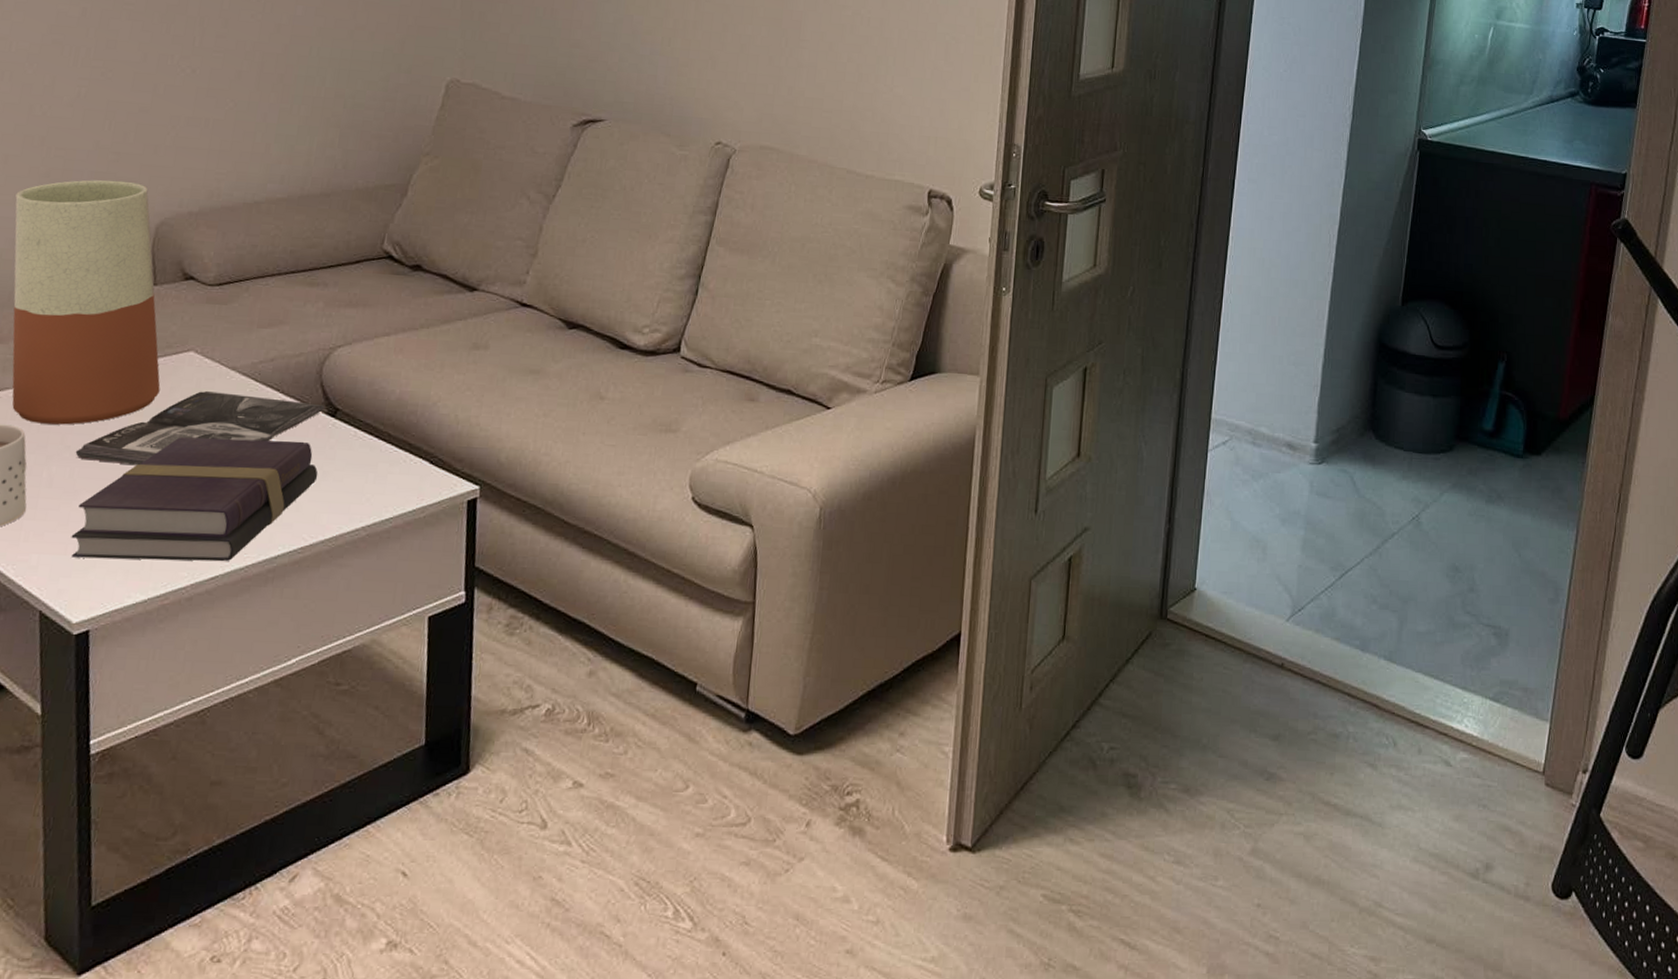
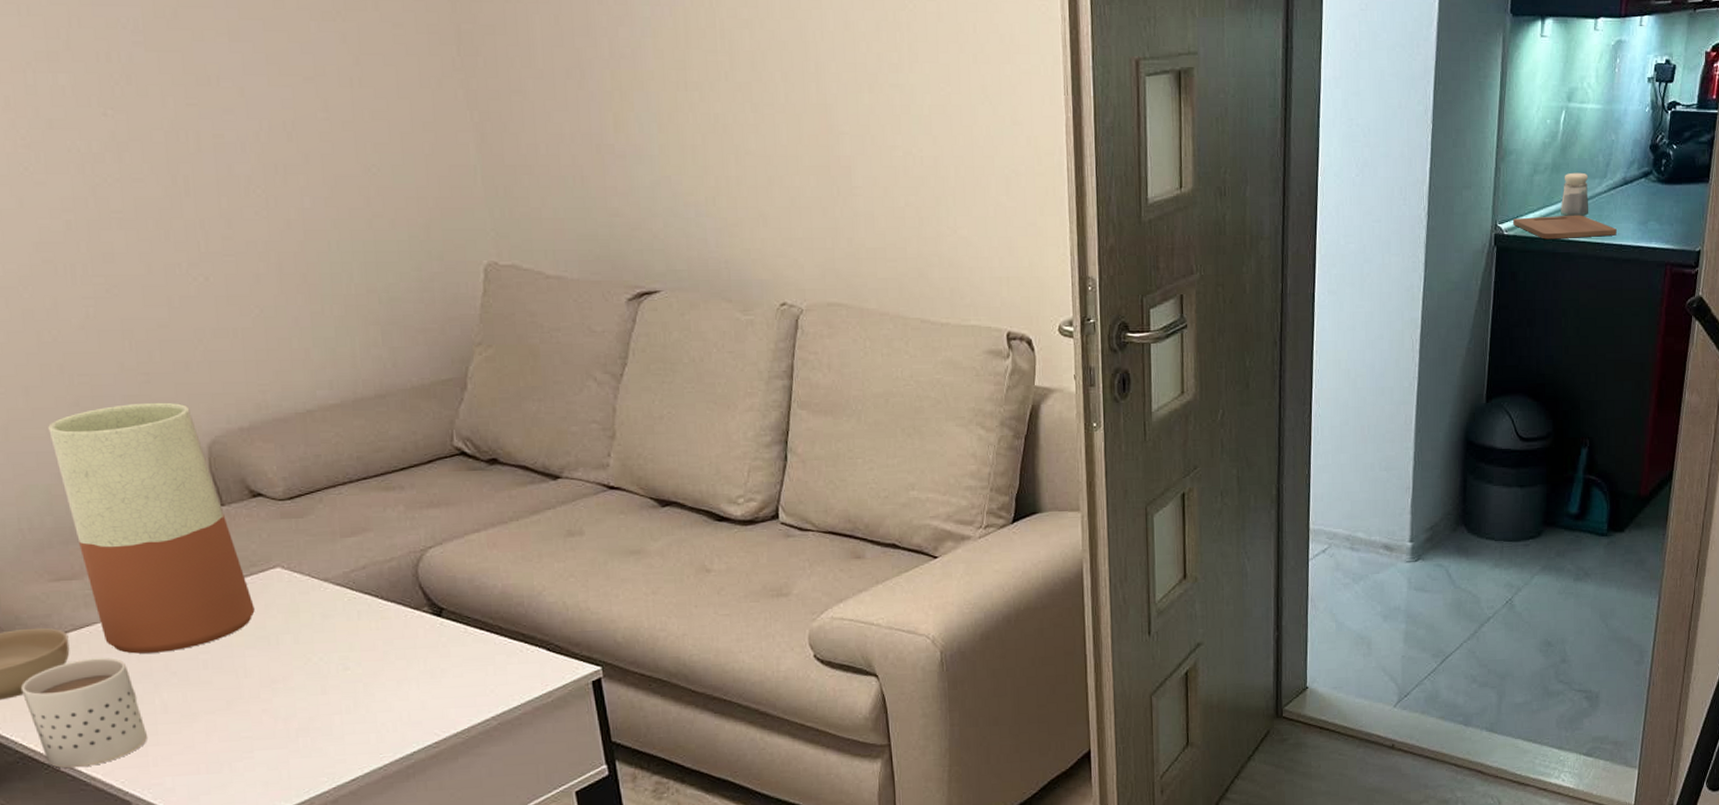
book: present [71,437,318,562] -> none [200,643,437,776]
magazine: present [75,391,325,466] -> none [183,604,429,684]
cutting board: none [1436,125,1541,151] -> present [1512,215,1617,239]
salt shaker: none [1485,86,1514,130] -> present [1561,172,1589,217]

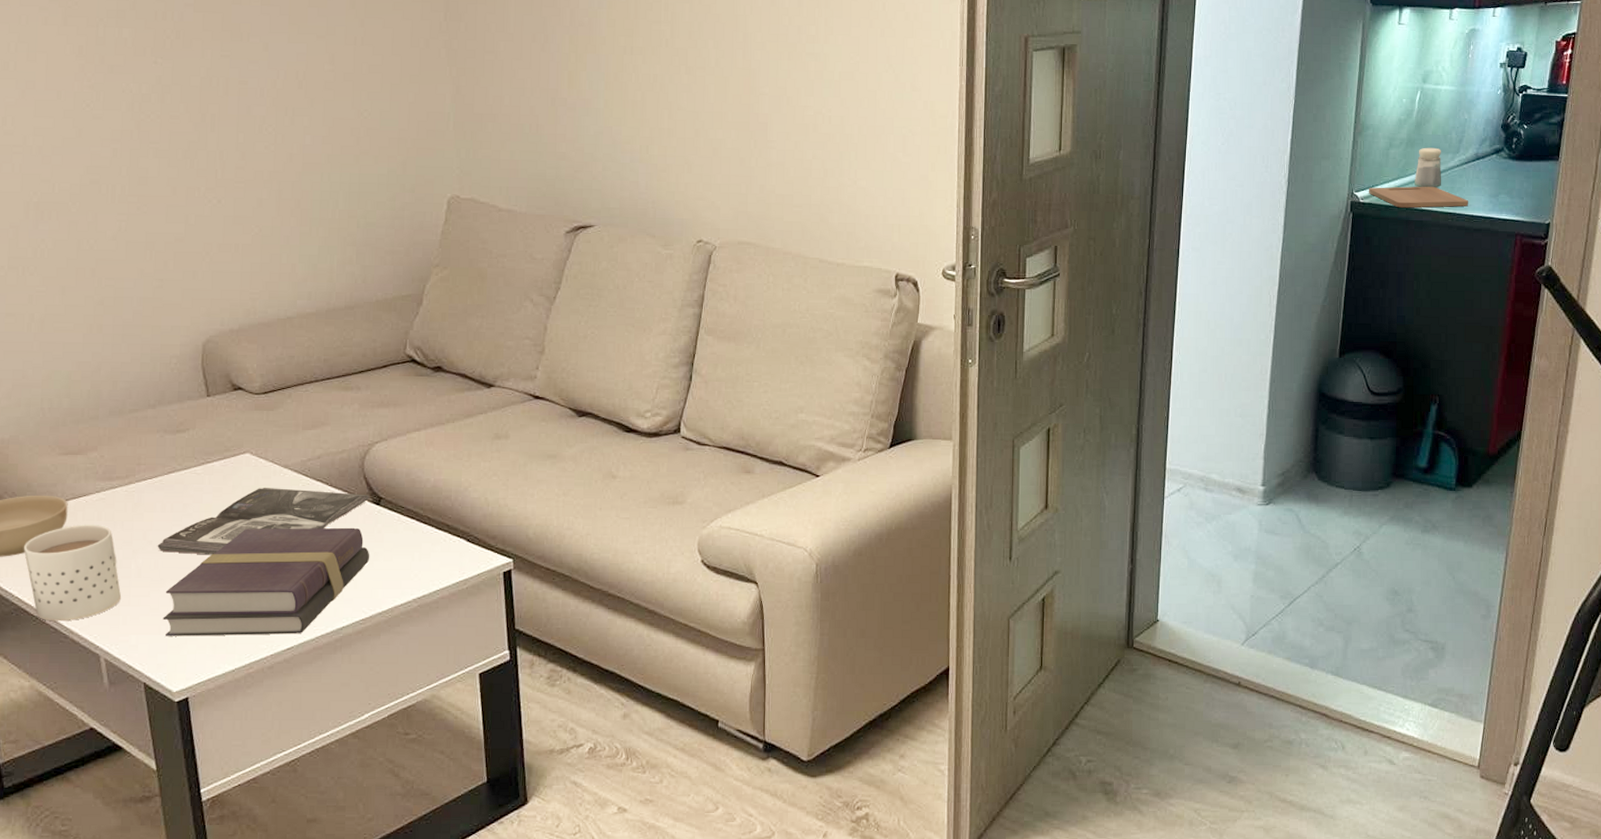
vase: present [48,402,255,654] -> none [76,304,224,523]
magazine: none [183,604,429,684] -> present [157,488,370,555]
book: none [200,643,437,776] -> present [163,527,370,636]

